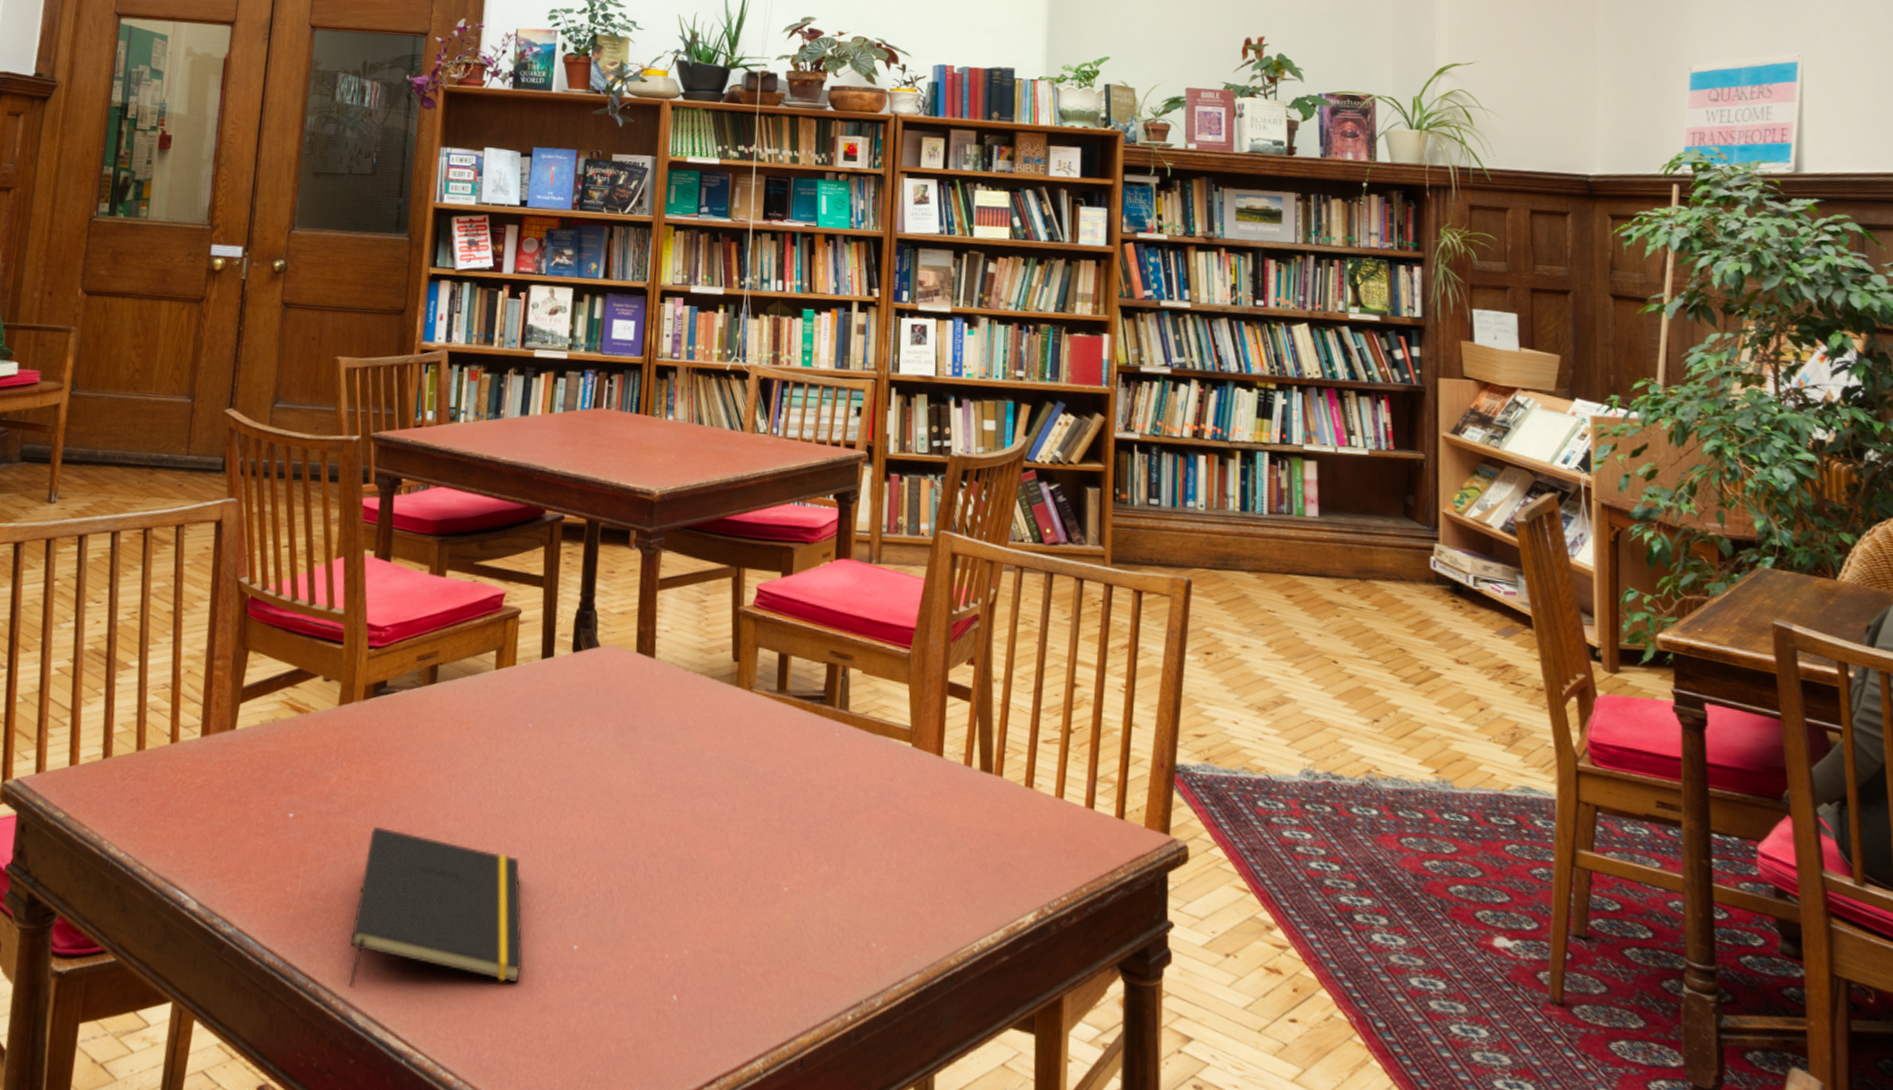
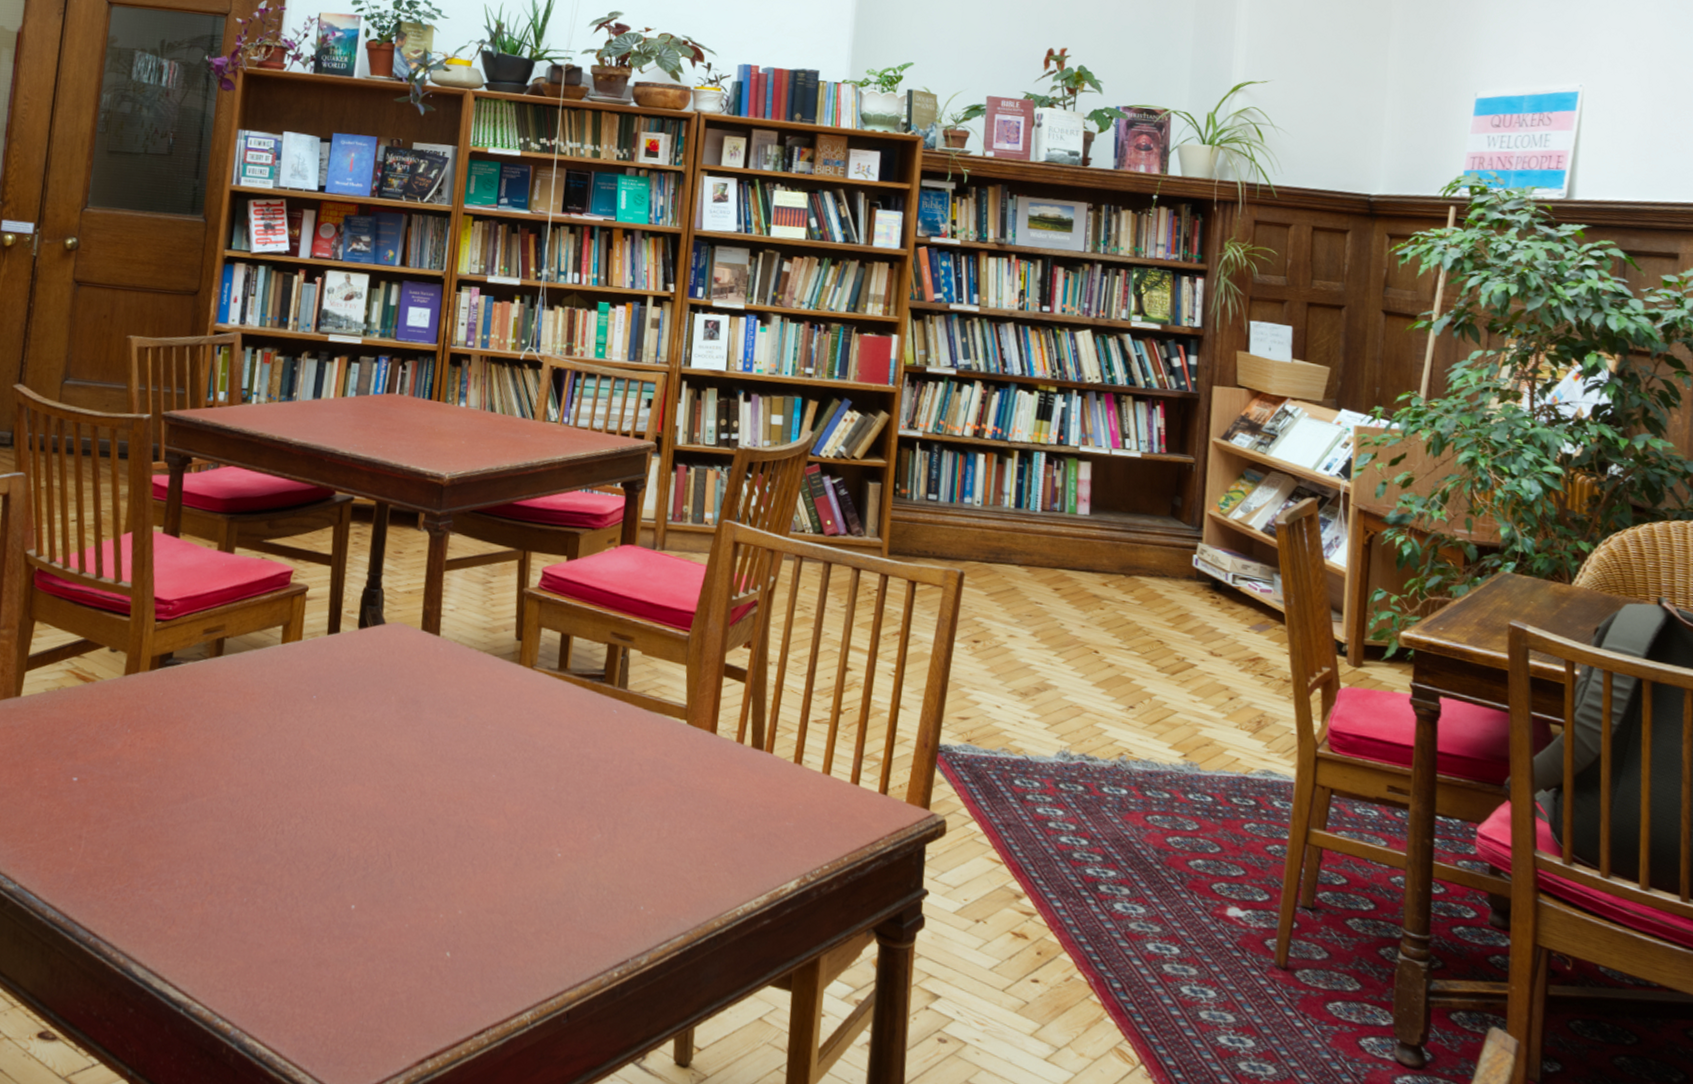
notepad: present [349,826,523,988] -> none [130,790,302,942]

